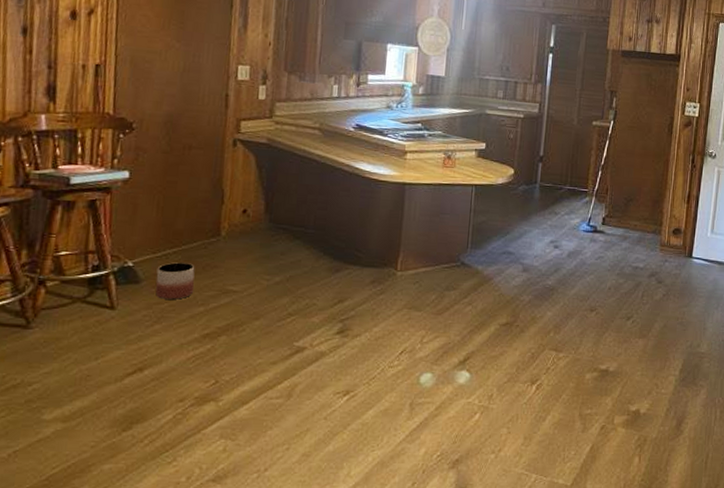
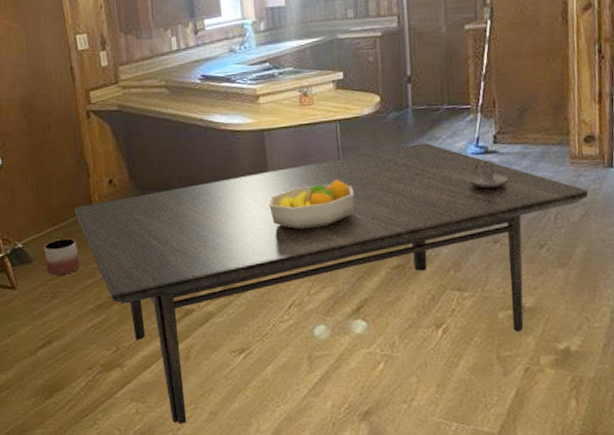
dining table: none [199,215,670,464] -> present [75,142,588,424]
fruit bowl: none [398,238,478,281] -> present [269,179,354,230]
candle holder: none [577,238,609,263] -> present [468,160,508,189]

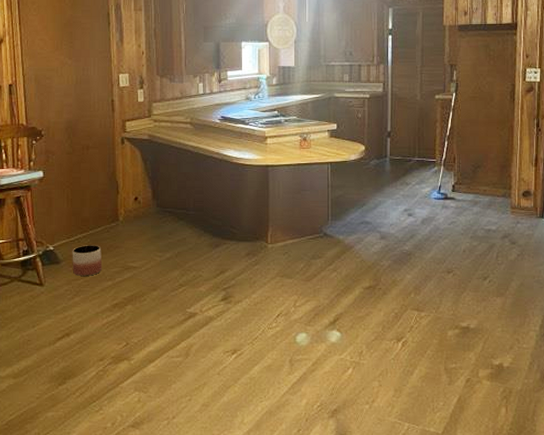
dining table: present [75,142,588,424] -> none [103,186,523,413]
fruit bowl: present [269,179,354,230] -> none [268,211,338,251]
candle holder: present [468,160,508,189] -> none [430,204,461,228]

